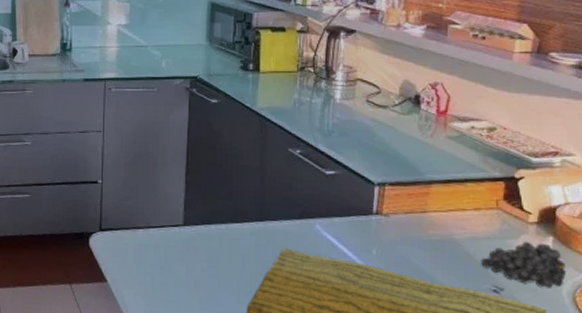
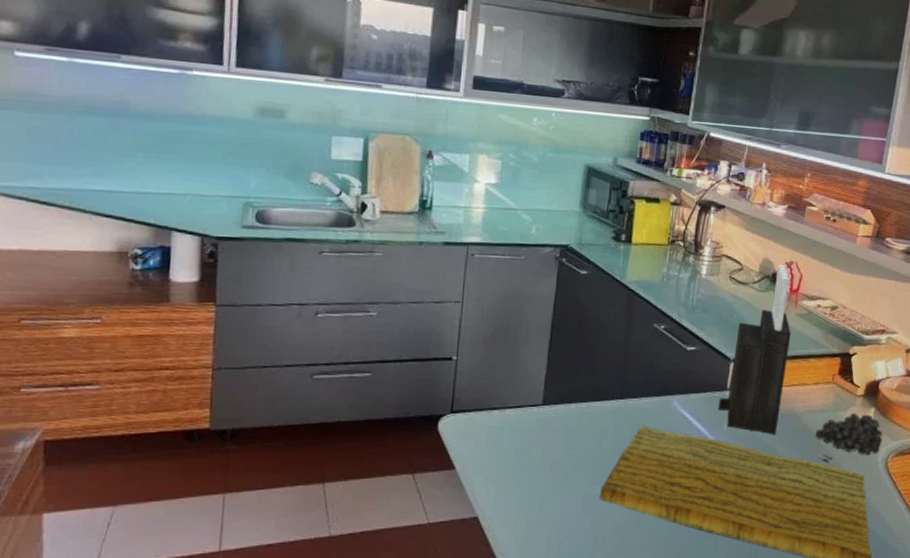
knife block: none [364,85,442,262] -> present [718,264,791,435]

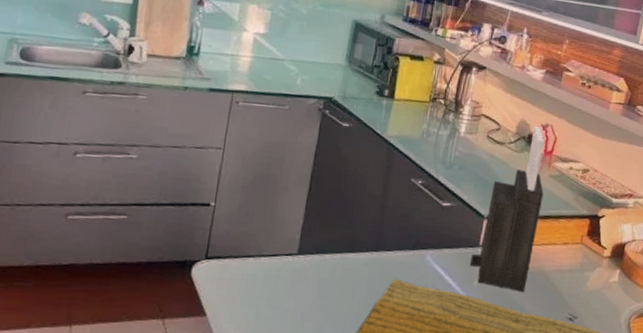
fruit: present [815,414,886,455] -> none [562,274,629,316]

